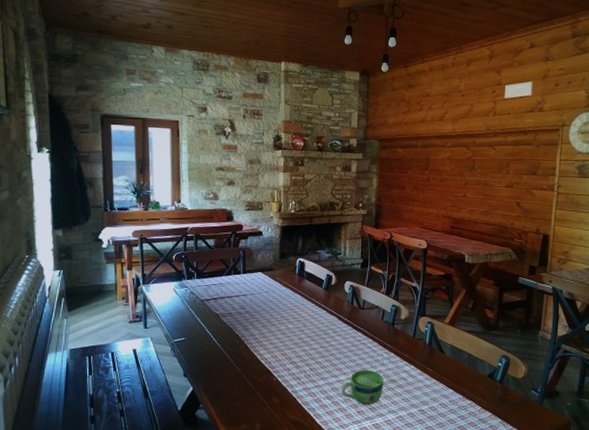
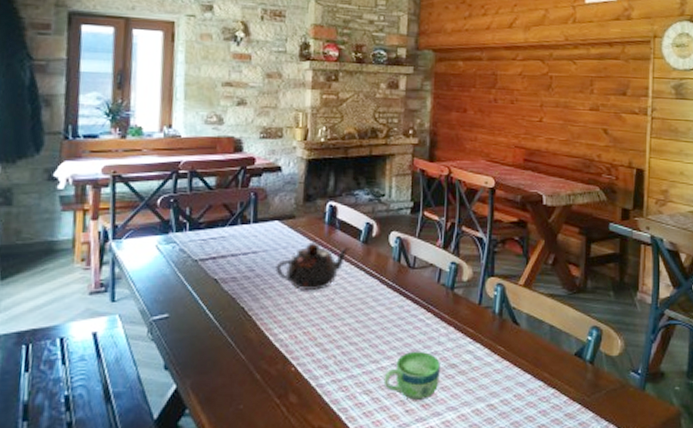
teapot: none [260,288,316,323] -> present [275,241,351,290]

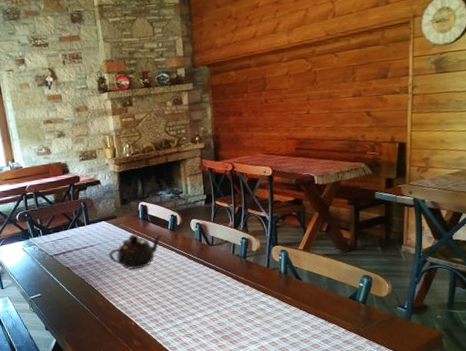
cup: present [383,351,440,400] -> none [199,304,242,339]

